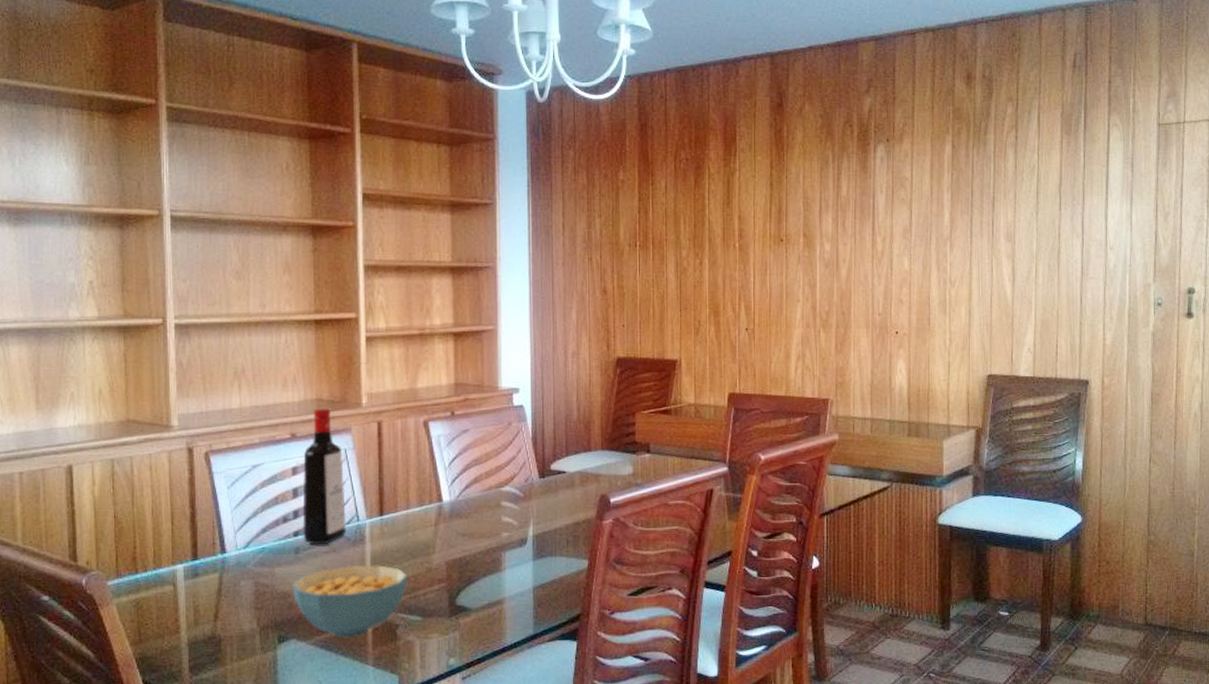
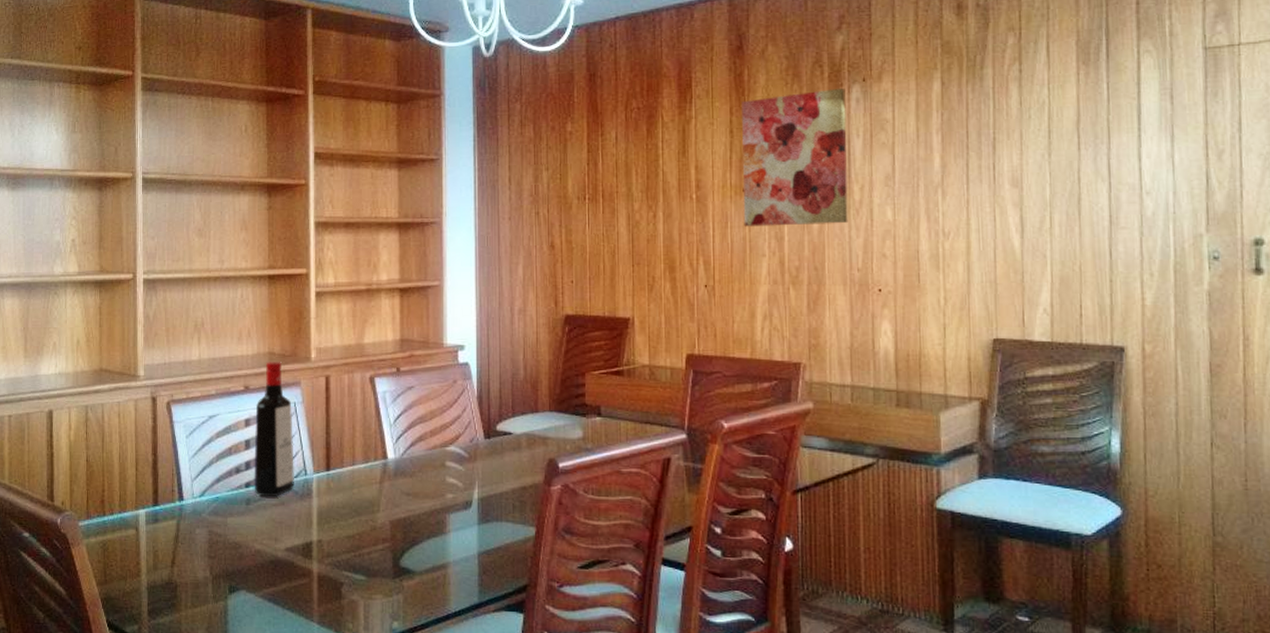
cereal bowl: present [292,564,408,638] -> none [243,518,352,593]
wall art: none [780,147,872,274] -> present [742,88,849,227]

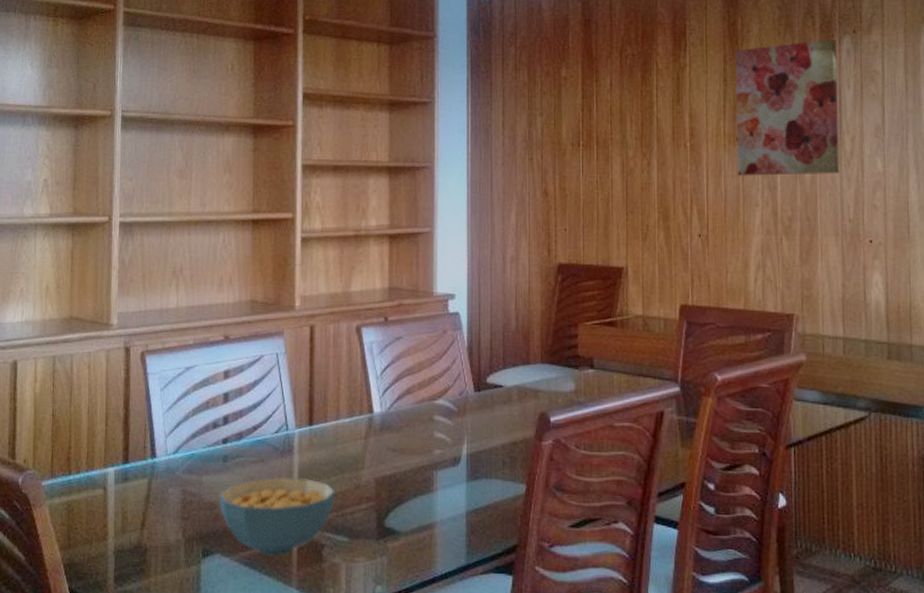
cereal bowl: none [243,518,352,593] -> present [218,476,335,557]
liquor bottle: present [254,360,294,497] -> none [232,309,275,454]

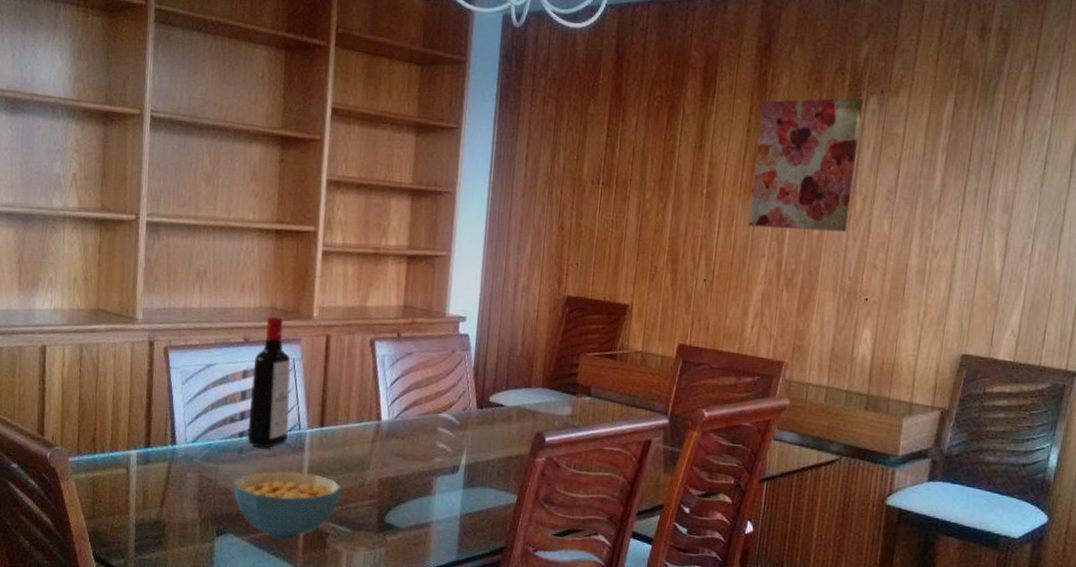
liquor bottle: none [232,309,275,454] -> present [247,315,291,448]

